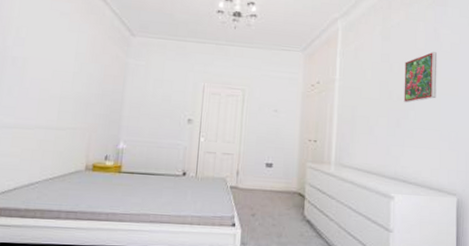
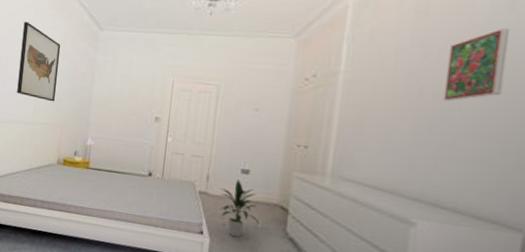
wall art: none [37,22,90,106] -> present [17,22,61,102]
indoor plant: none [248,173,283,225] -> present [220,180,260,238]

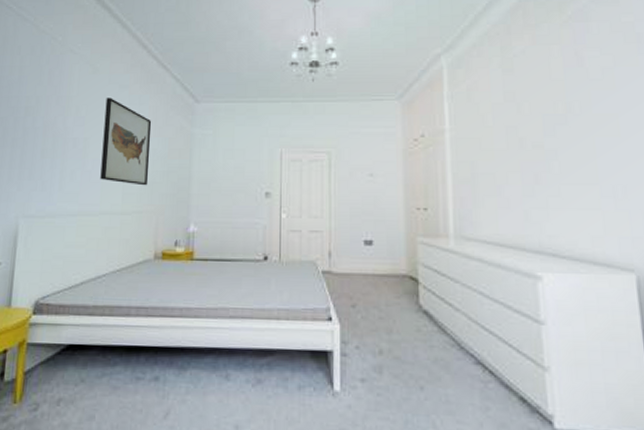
indoor plant: present [220,180,260,238] -> none [344,253,391,319]
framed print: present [443,28,509,101] -> none [537,82,589,151]

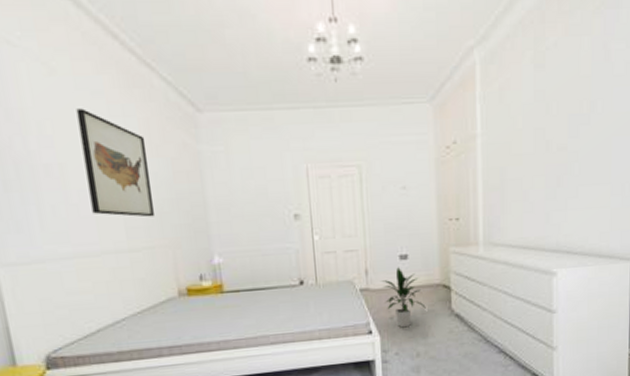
indoor plant: none [344,253,391,319] -> present [381,267,426,328]

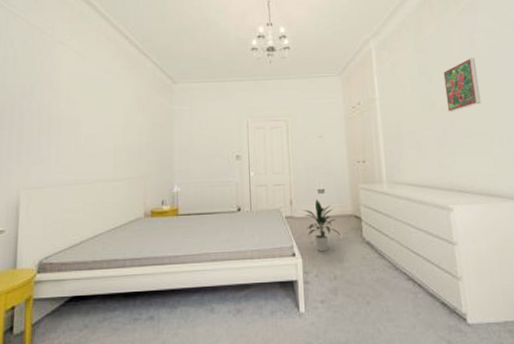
wall art: present [76,108,155,218] -> none [93,82,136,156]
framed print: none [565,78,608,153] -> present [443,58,481,112]

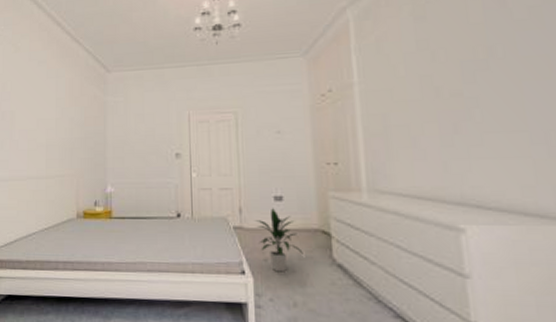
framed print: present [443,58,481,112] -> none [454,23,515,99]

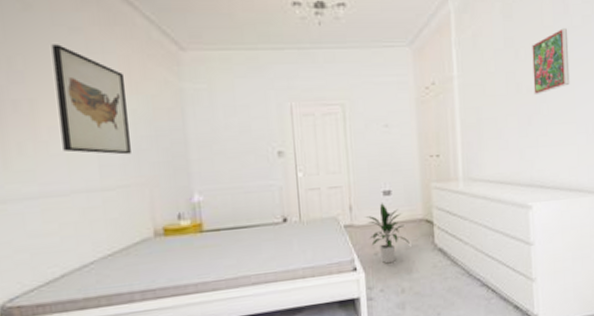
wall art: none [26,73,69,152] -> present [51,44,132,155]
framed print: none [454,23,515,99] -> present [532,28,570,94]

